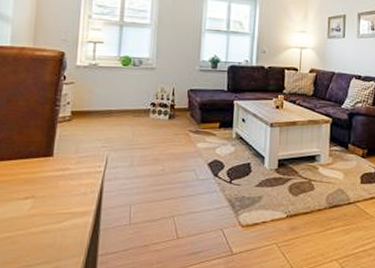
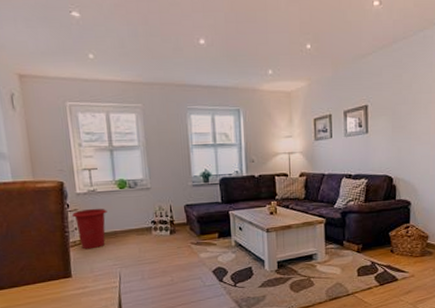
waste bin: none [66,83,106,127] -> present [71,208,107,250]

